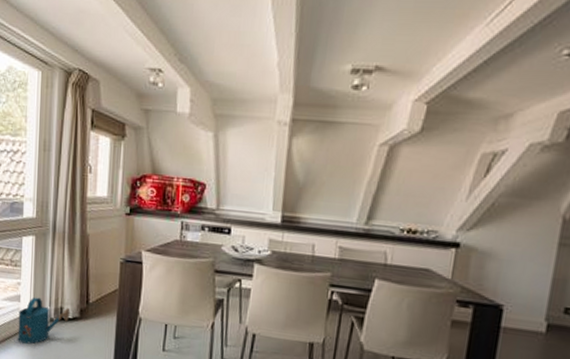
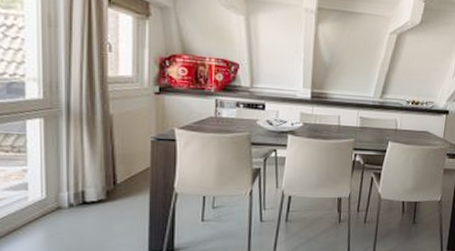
watering can: present [17,297,70,344] -> none [26,183,94,233]

